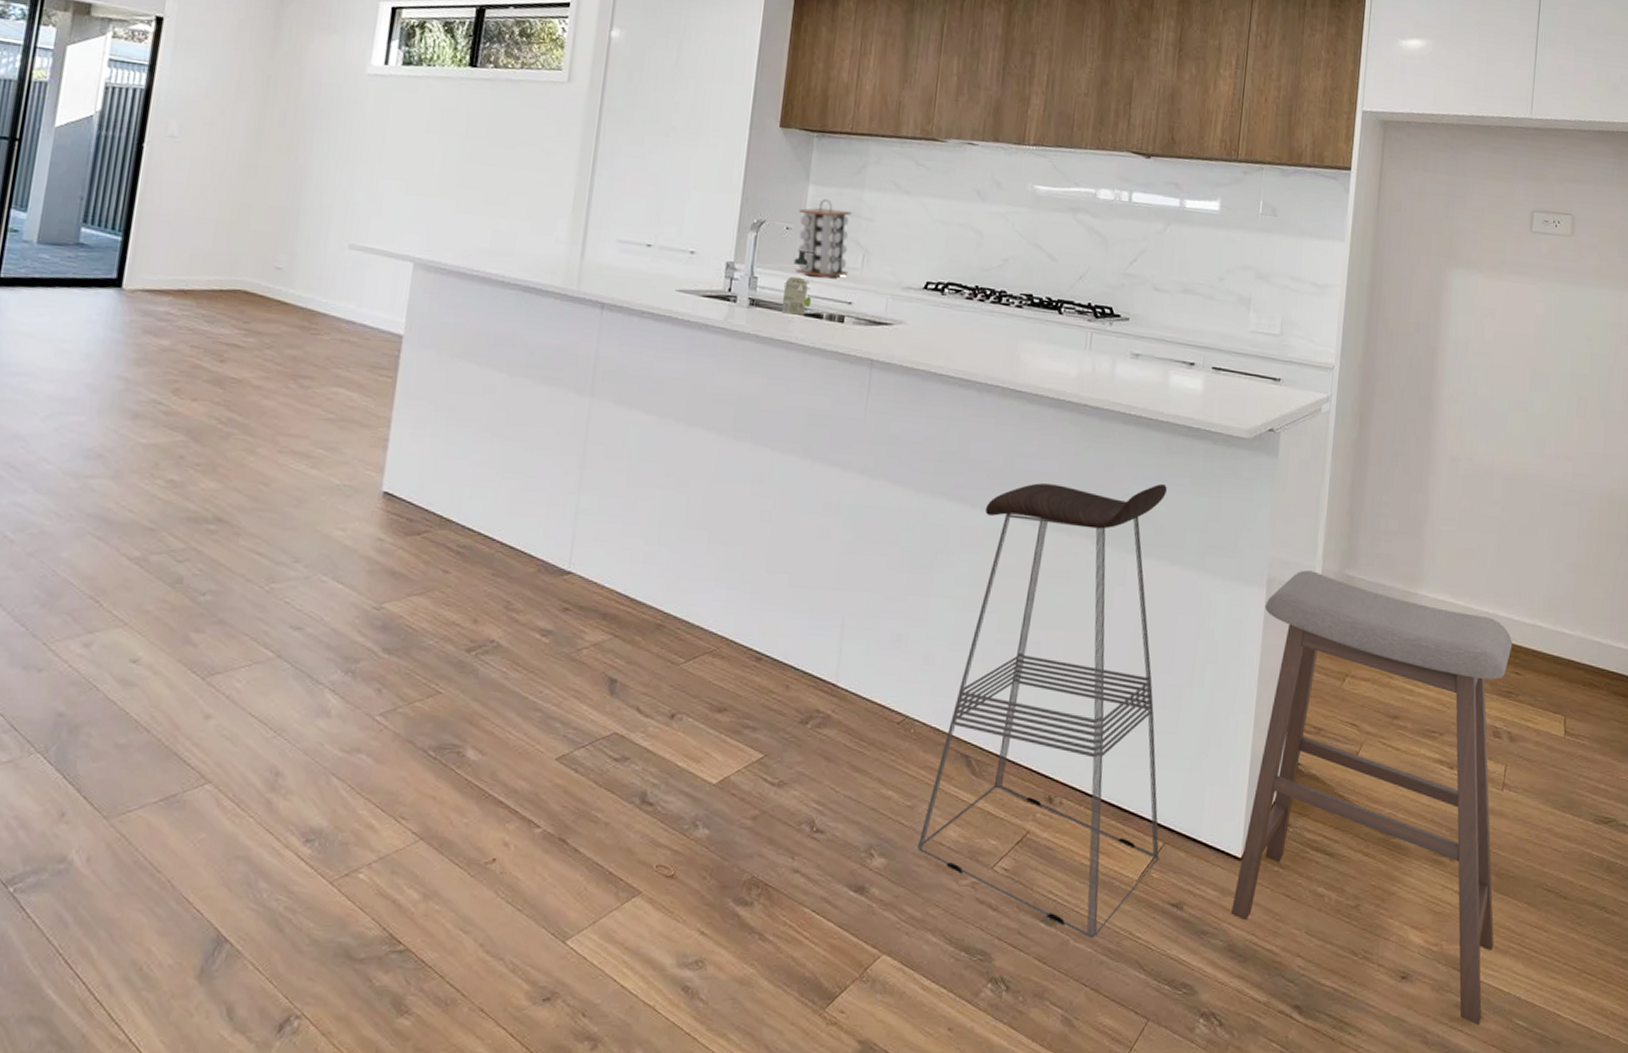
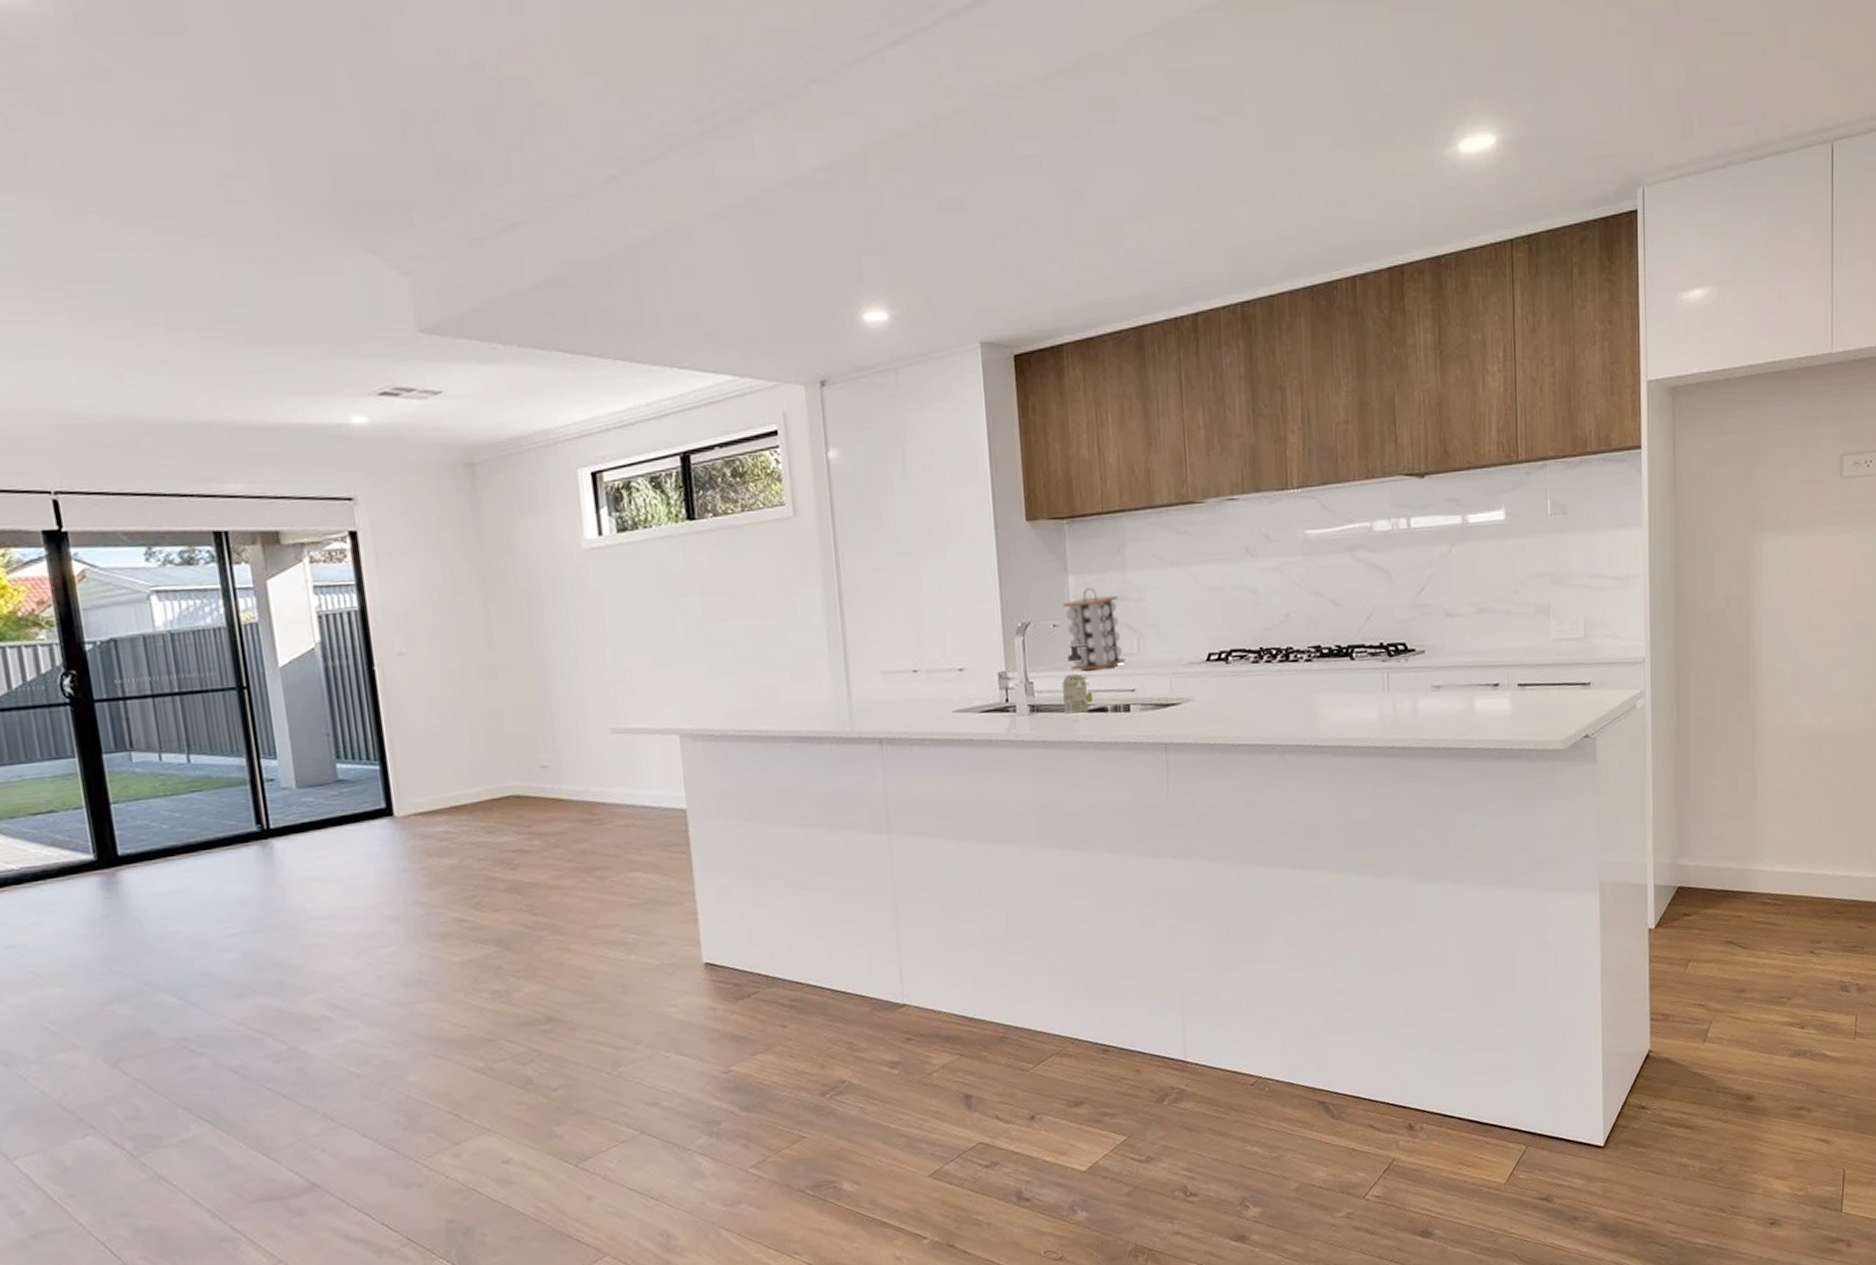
bar stool: present [917,483,1167,939] -> none [1289,810,1524,1242]
bar stool: present [1231,570,1513,1025] -> none [1599,867,1857,1252]

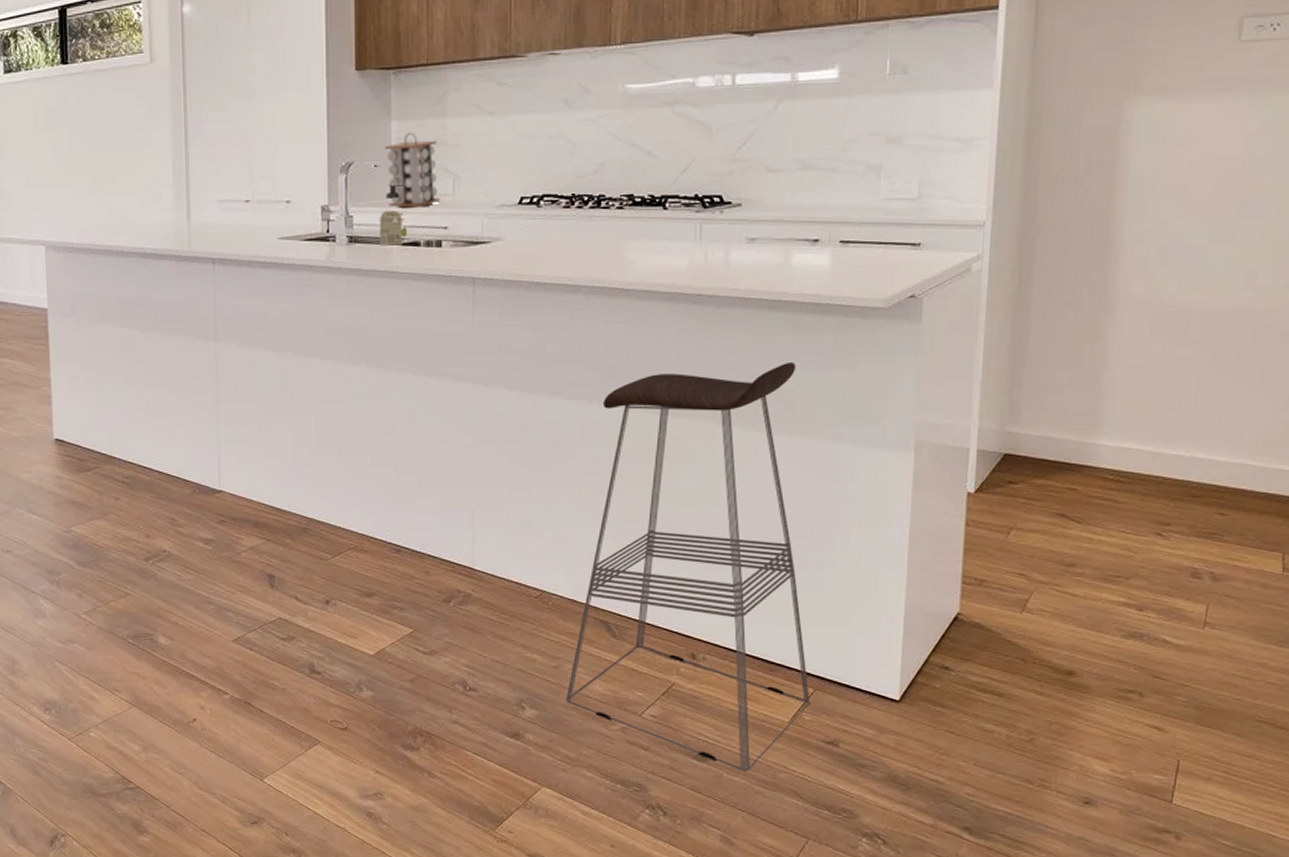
bar stool: none [1289,810,1524,1242] -> present [565,361,811,772]

